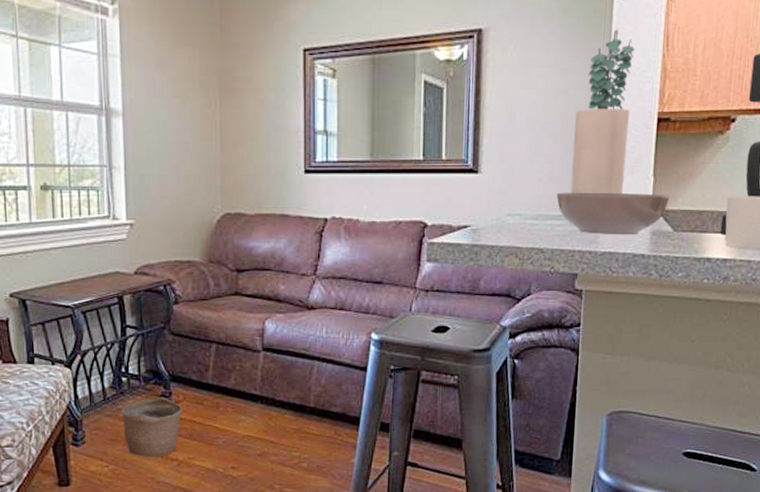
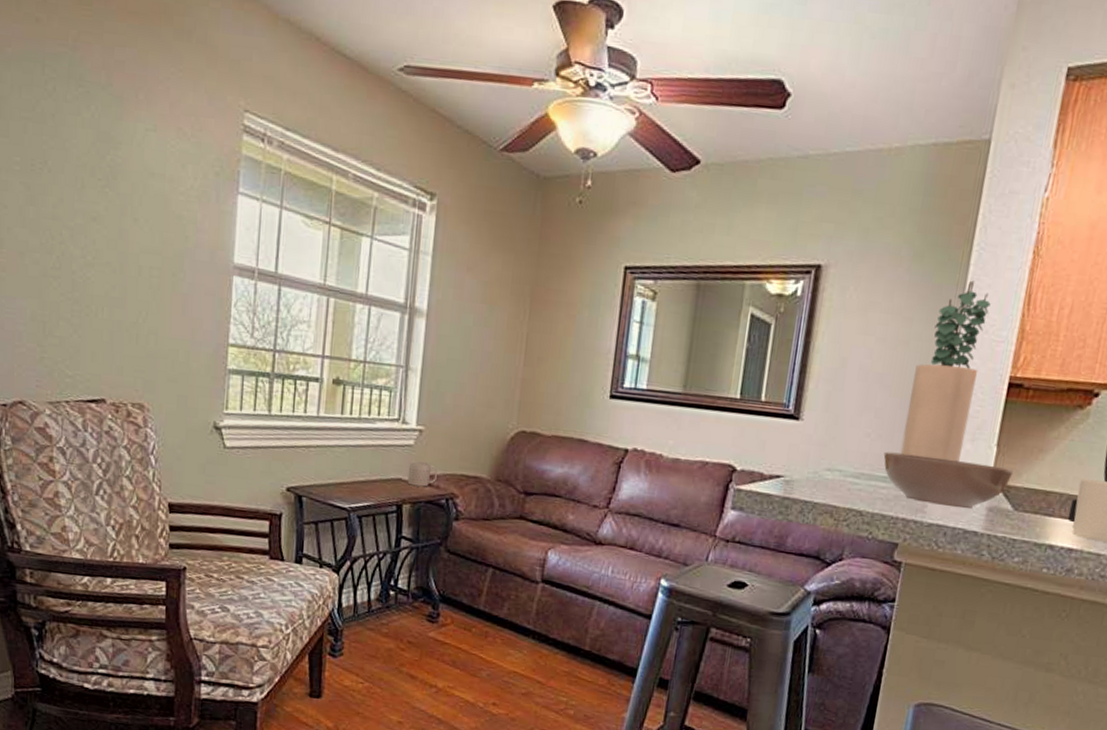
basket: present [121,396,182,458] -> none [384,616,449,682]
mug: none [124,253,152,277] -> present [407,461,437,487]

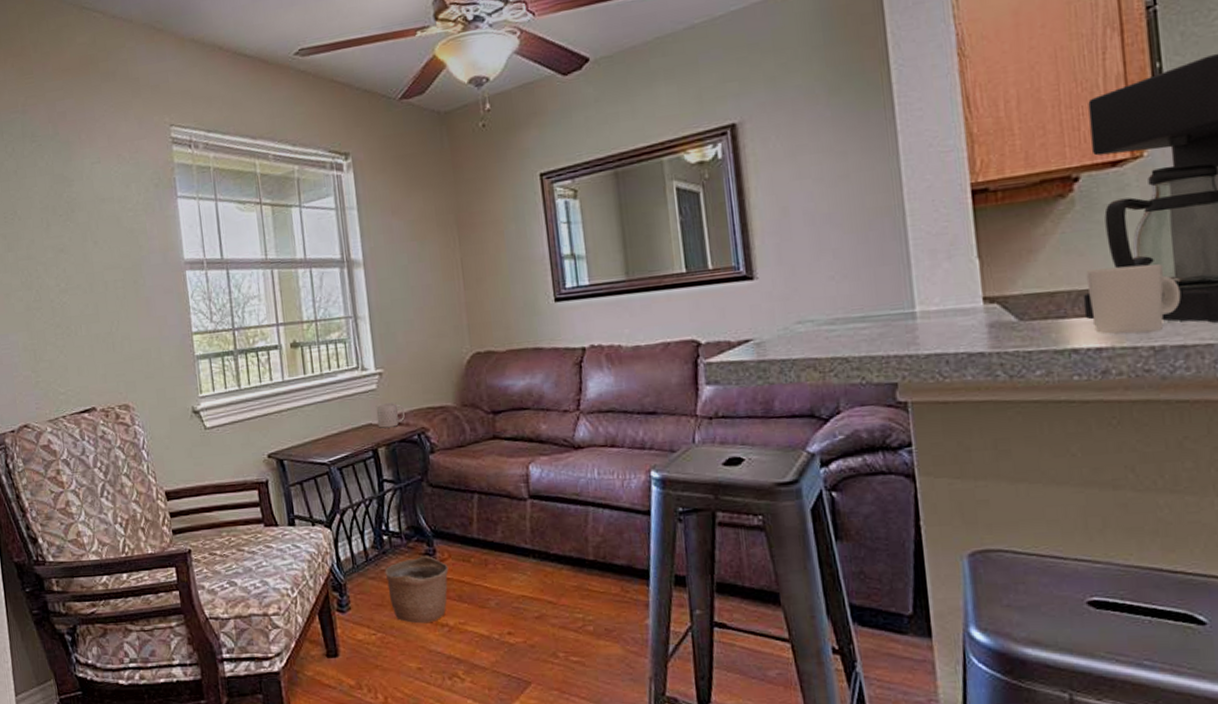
basket: none [384,616,449,682] -> present [385,555,449,624]
bowl: present [883,451,1014,509] -> none [854,278,1006,335]
vase: present [899,280,991,463] -> none [864,98,942,290]

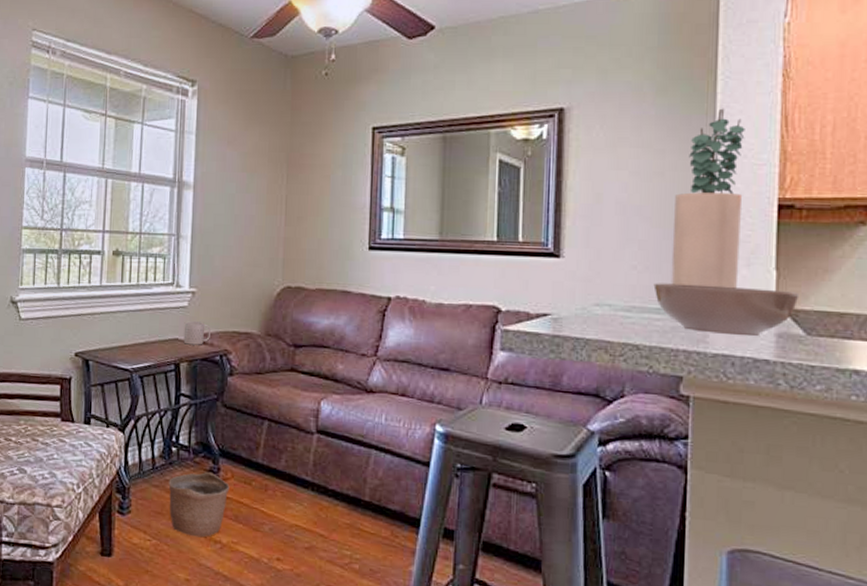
bowl: none [854,278,1006,335] -> present [653,283,800,337]
vase: none [864,98,942,290] -> present [671,108,745,289]

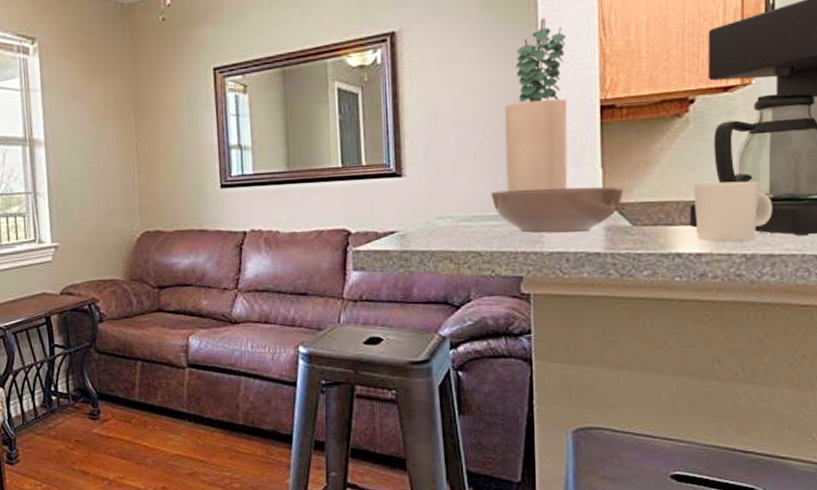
basket: present [168,471,230,538] -> none [52,415,111,477]
mug: present [183,321,211,345] -> none [50,274,77,297]

